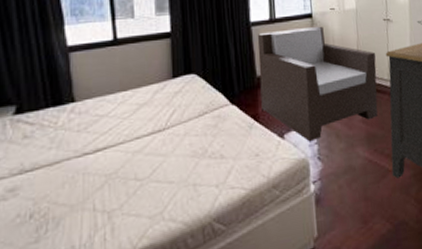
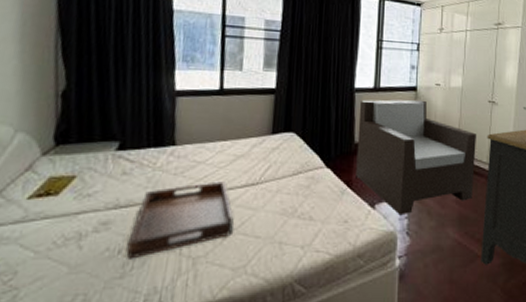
serving tray: none [38,132,145,223] -> present [127,181,234,259]

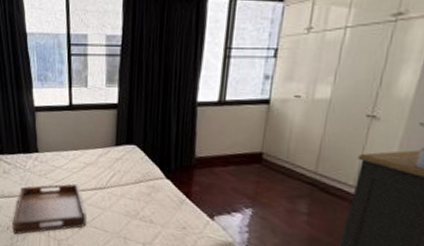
armchair: present [356,99,477,216] -> none [195,113,345,229]

